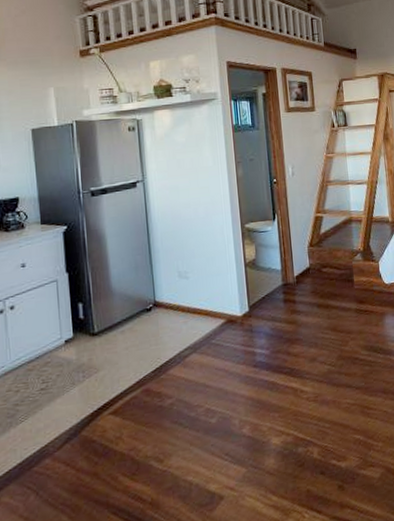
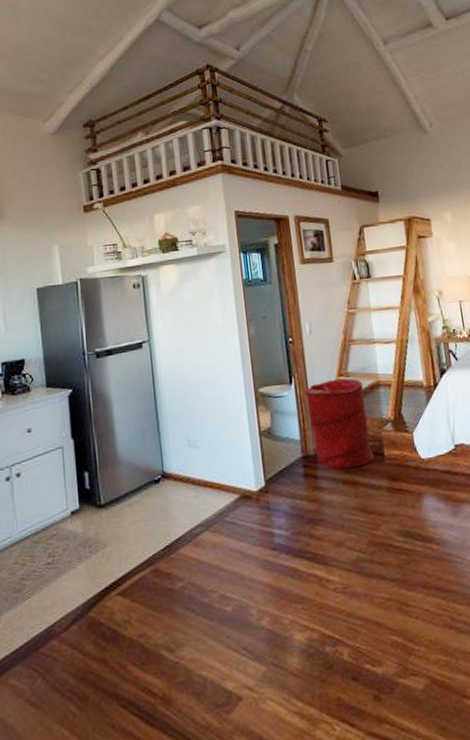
laundry hamper: none [286,215,345,295] -> present [304,378,374,470]

